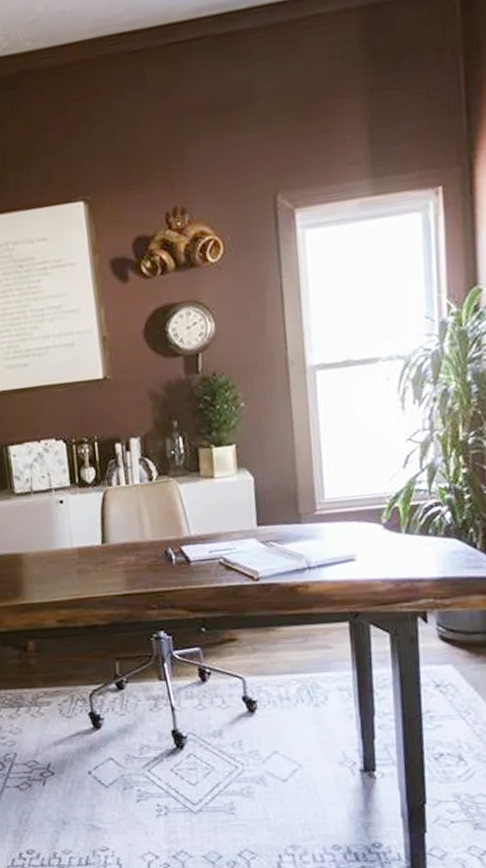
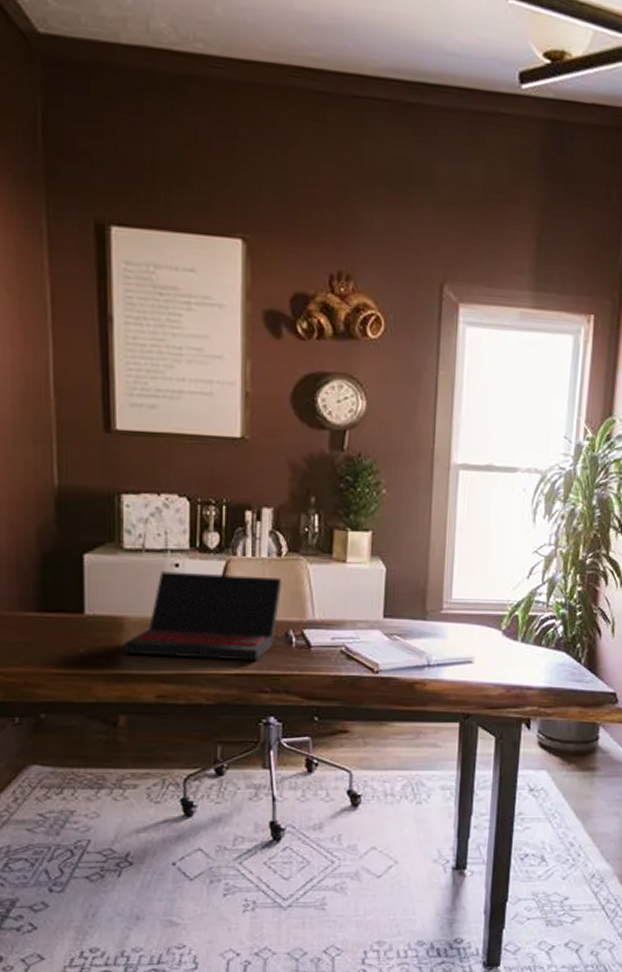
laptop: none [24,501,157,586] -> present [123,571,282,661]

